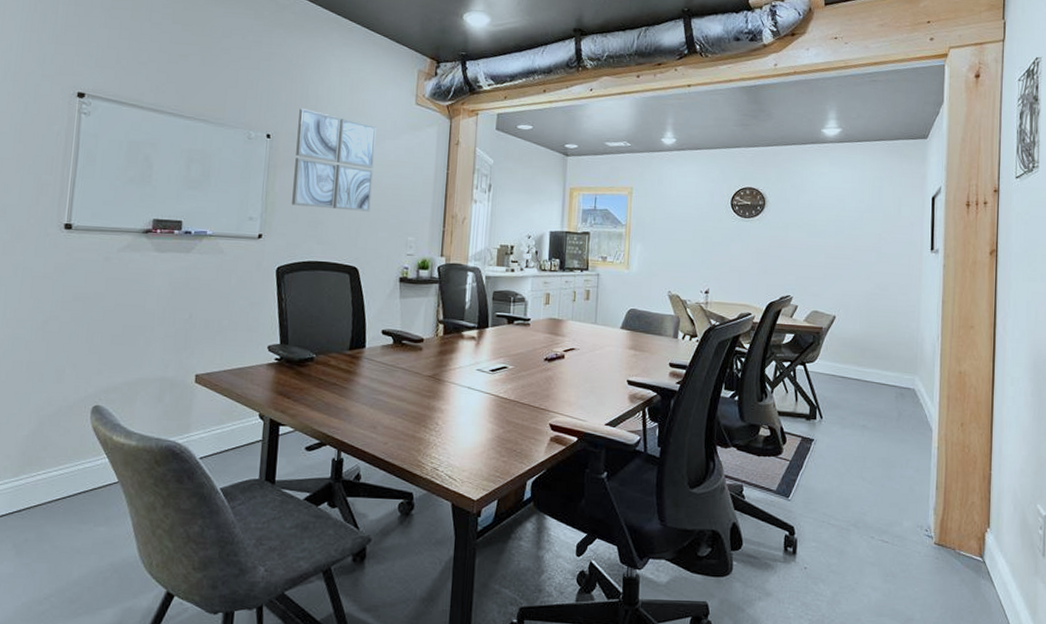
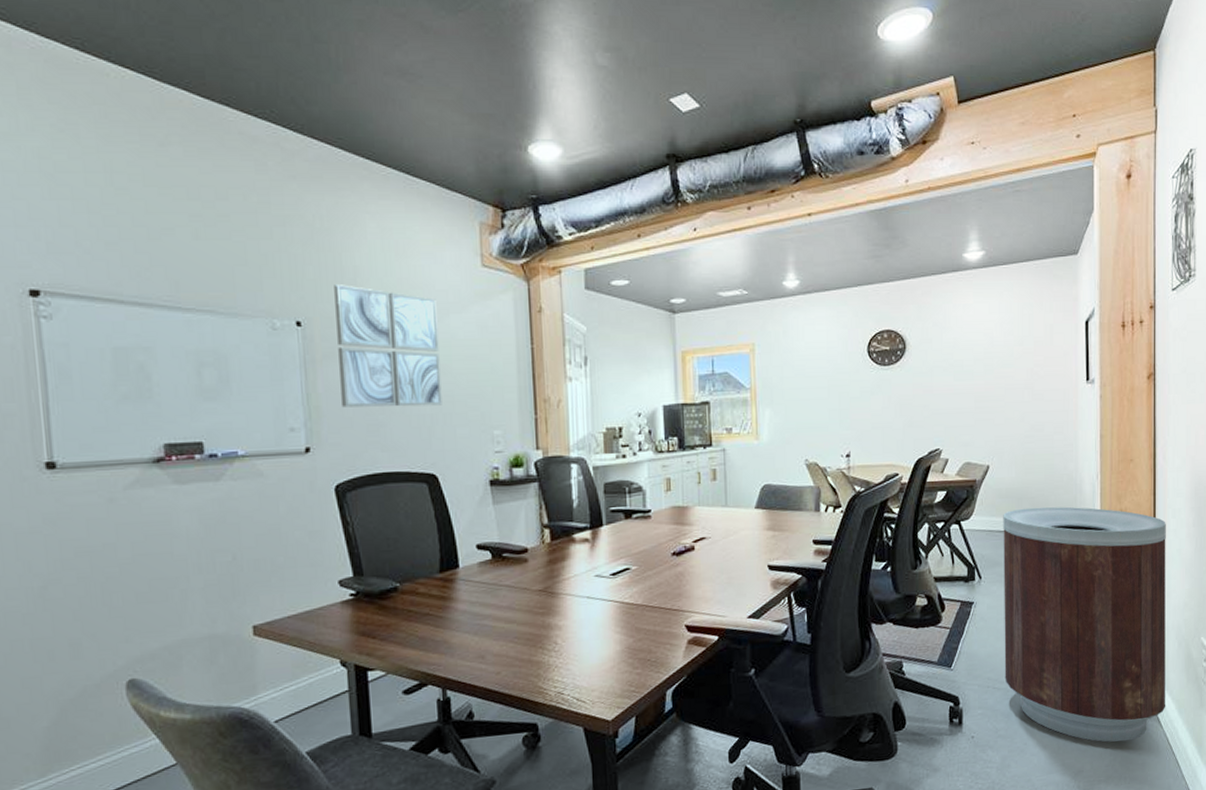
trash can: none [839,358,1004,597] -> present [1003,507,1166,742]

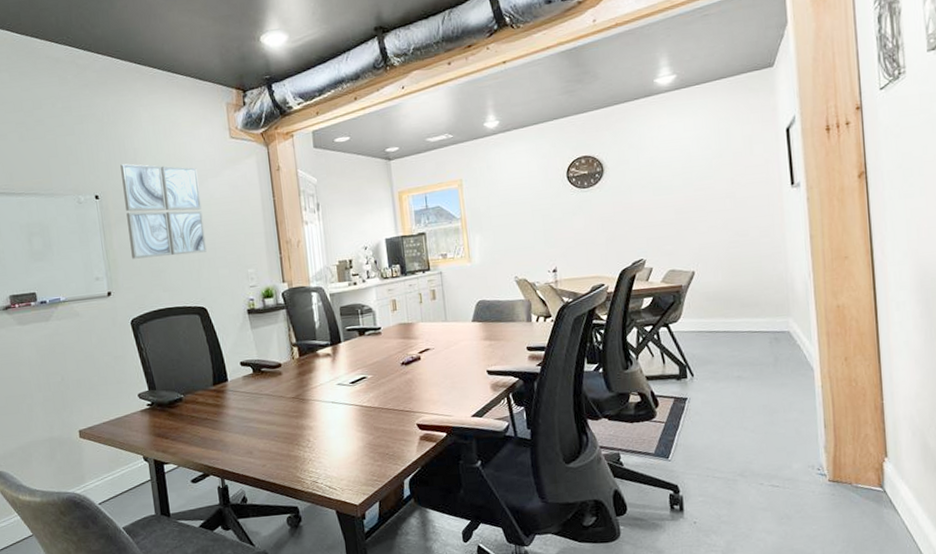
trash can: present [1003,507,1166,742] -> none [712,305,903,529]

